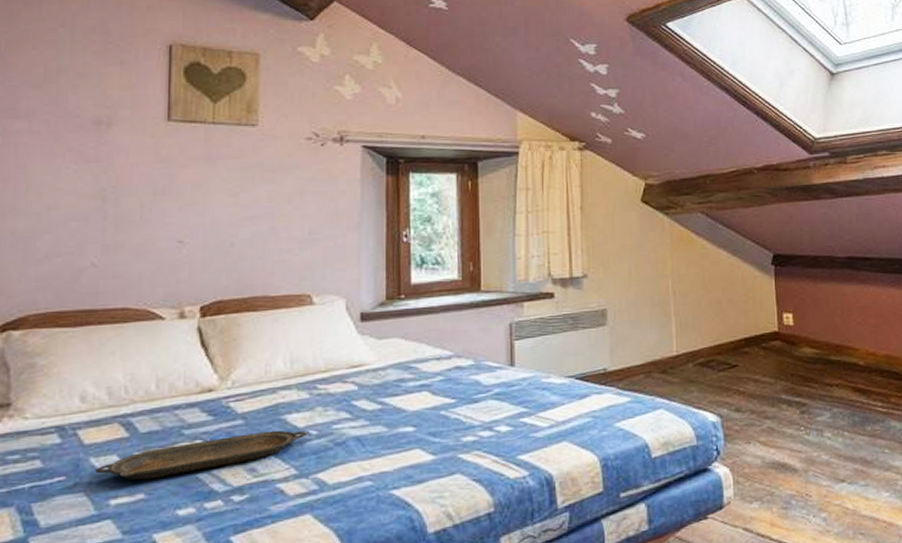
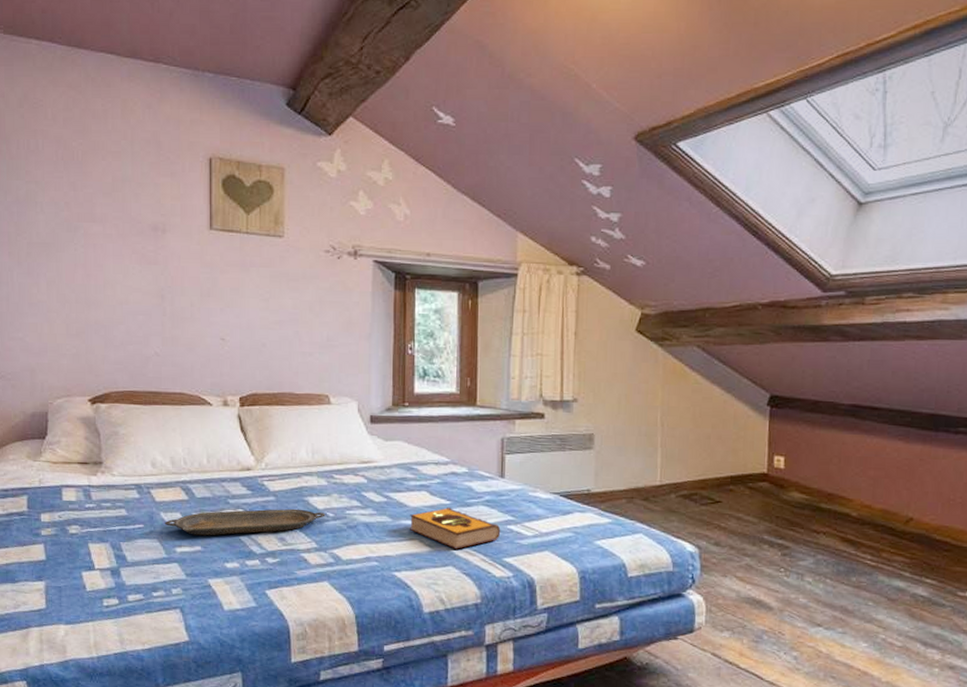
hardback book: none [408,406,513,454] -> present [409,507,501,550]

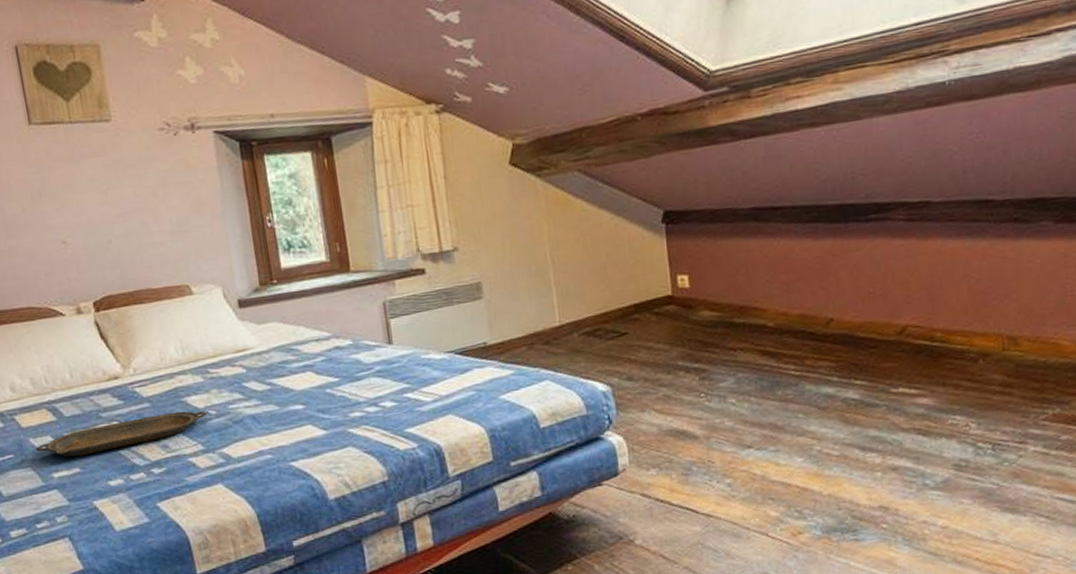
hardback book: present [409,507,501,550] -> none [297,384,398,428]

